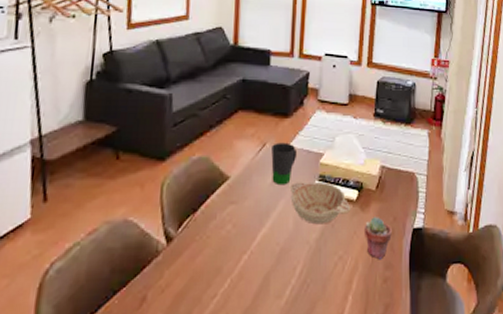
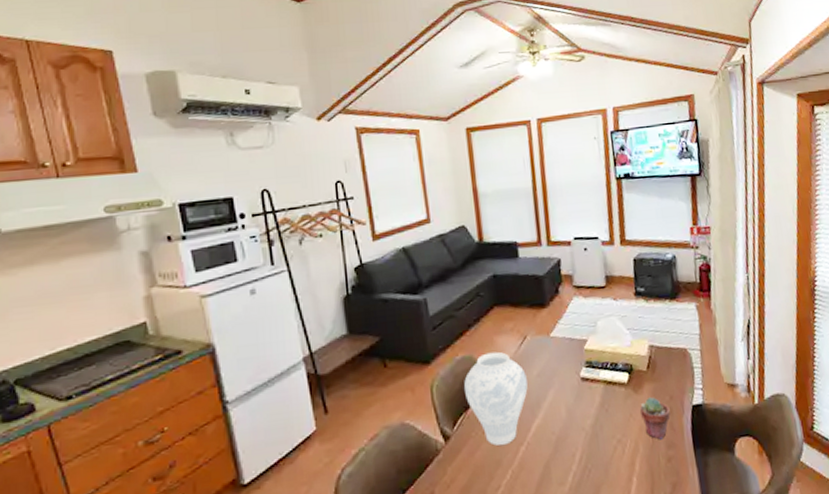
vase: none [195,156,260,253] -> present [464,351,528,446]
mug: present [271,142,298,186] -> none [533,332,560,376]
decorative bowl: present [289,182,351,225] -> none [556,368,624,411]

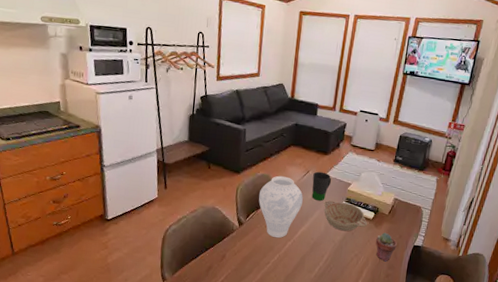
mug: none [533,332,560,376] -> present [312,171,332,201]
decorative bowl: none [556,368,624,411] -> present [324,200,368,232]

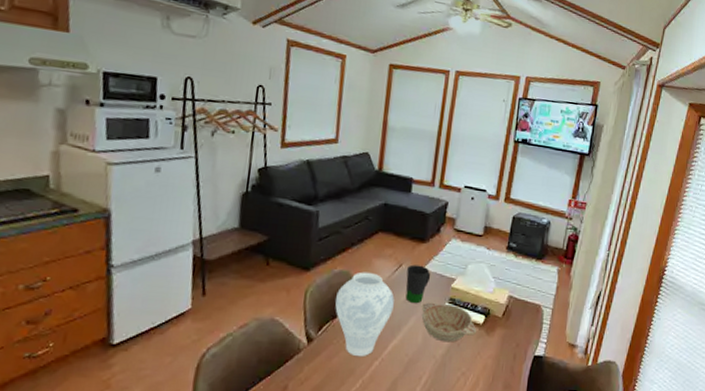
potted succulent: present [376,233,397,262] -> none [488,341,514,380]

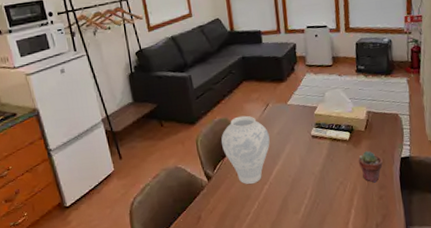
mug: present [405,264,431,304] -> none [274,101,296,134]
decorative bowl: present [421,302,477,343] -> none [292,128,346,160]
potted succulent: none [488,341,514,380] -> present [358,151,383,183]

